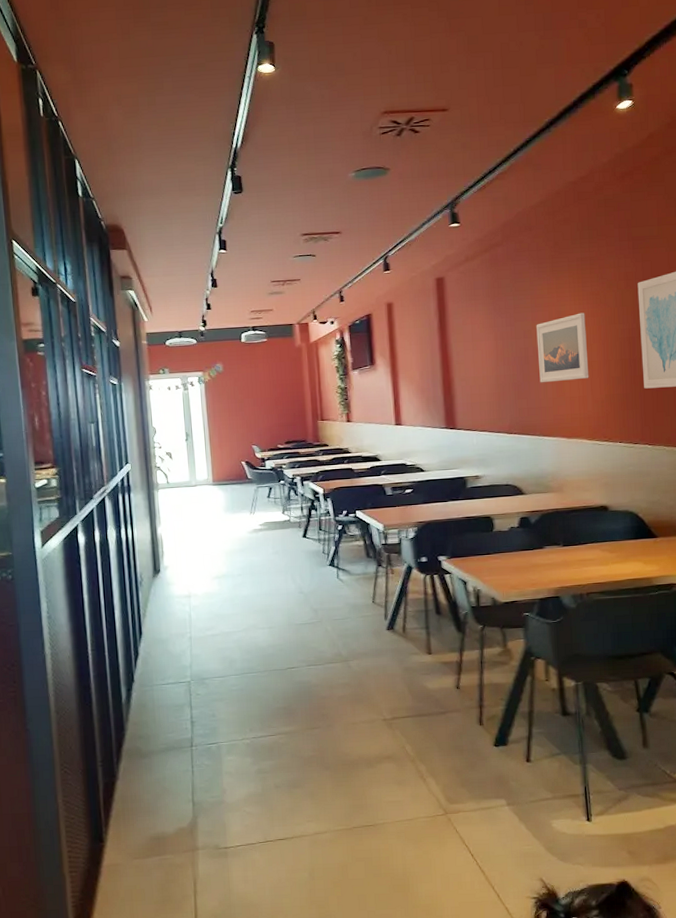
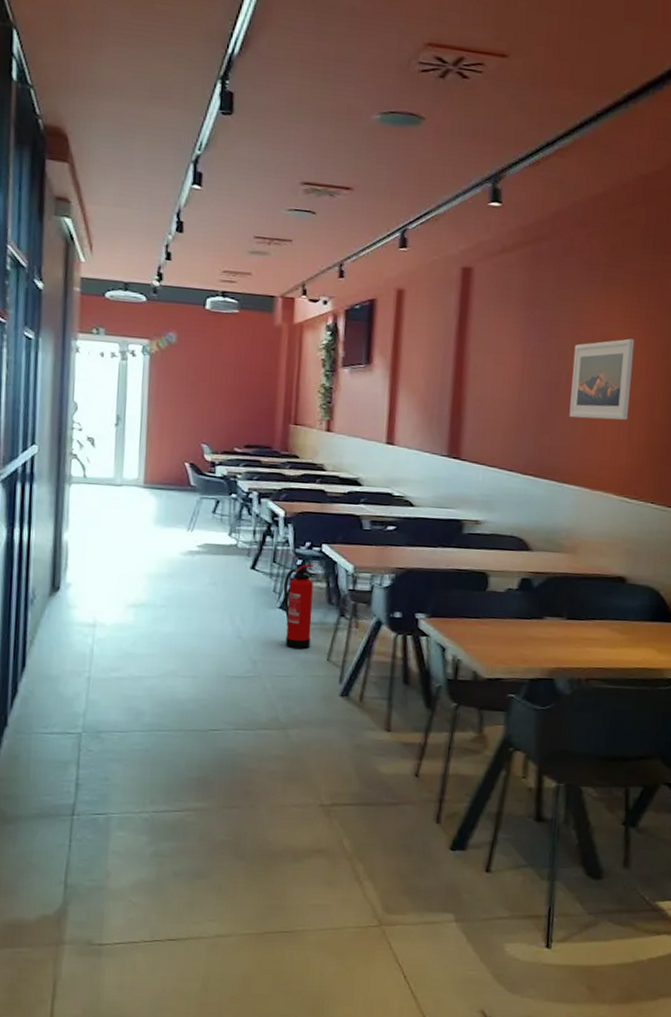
fire extinguisher: none [330,528,357,597] -> present [283,564,313,649]

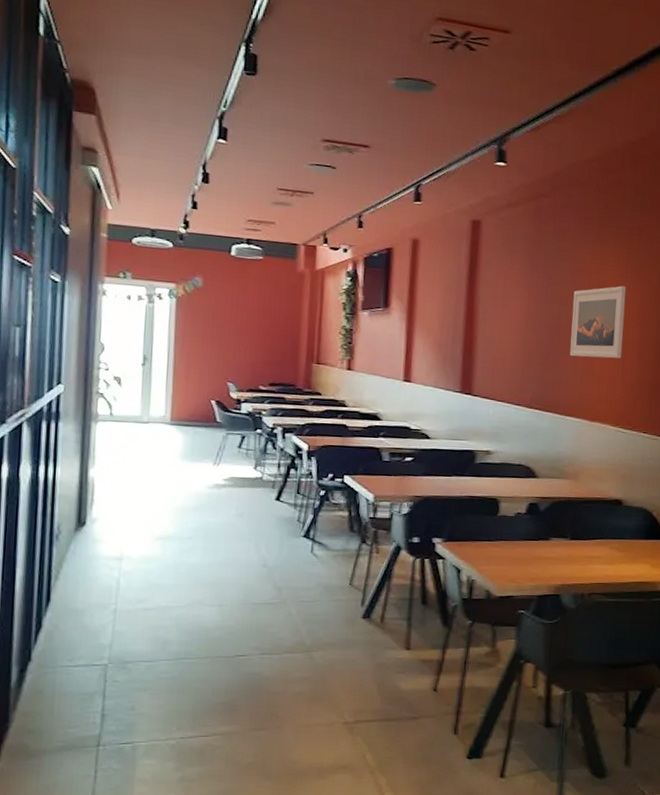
fire extinguisher: present [283,564,313,649] -> none [307,494,336,575]

